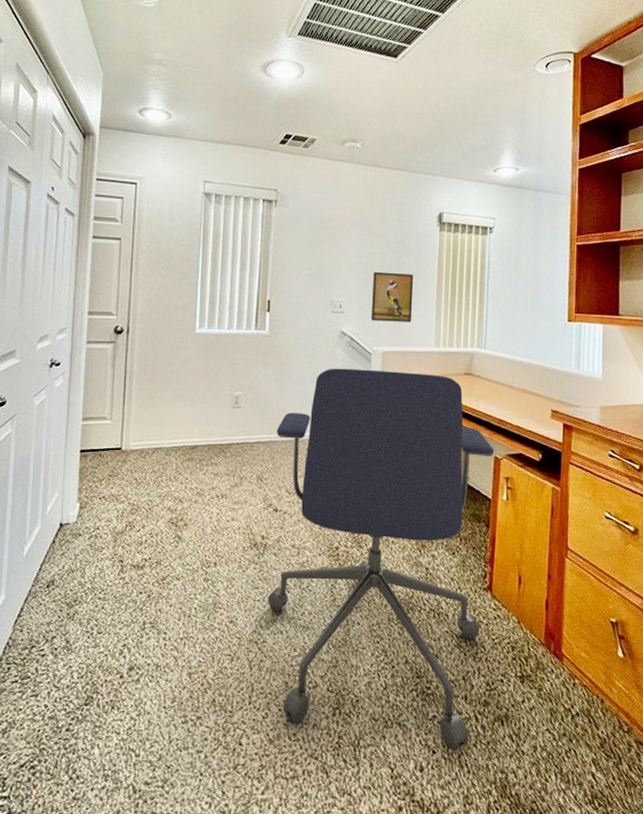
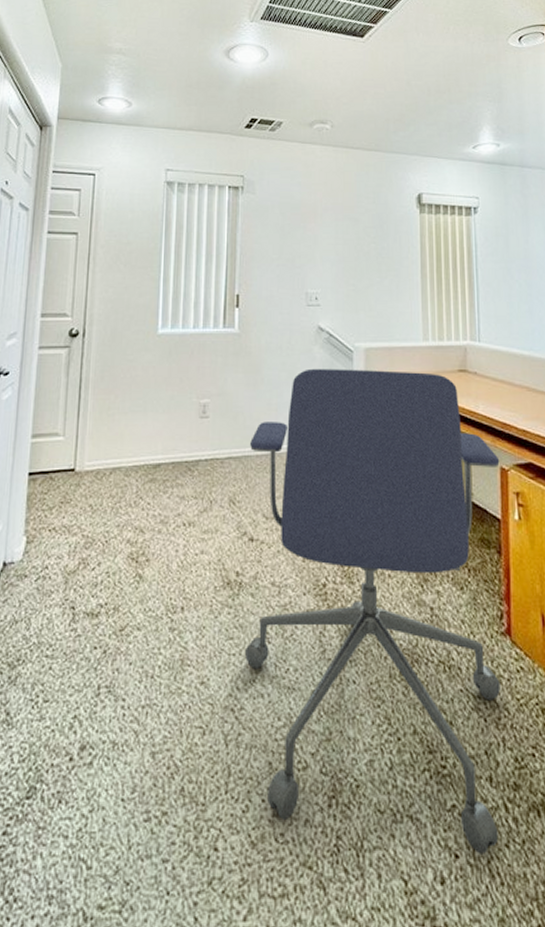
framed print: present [371,271,414,322] -> none [351,259,396,314]

